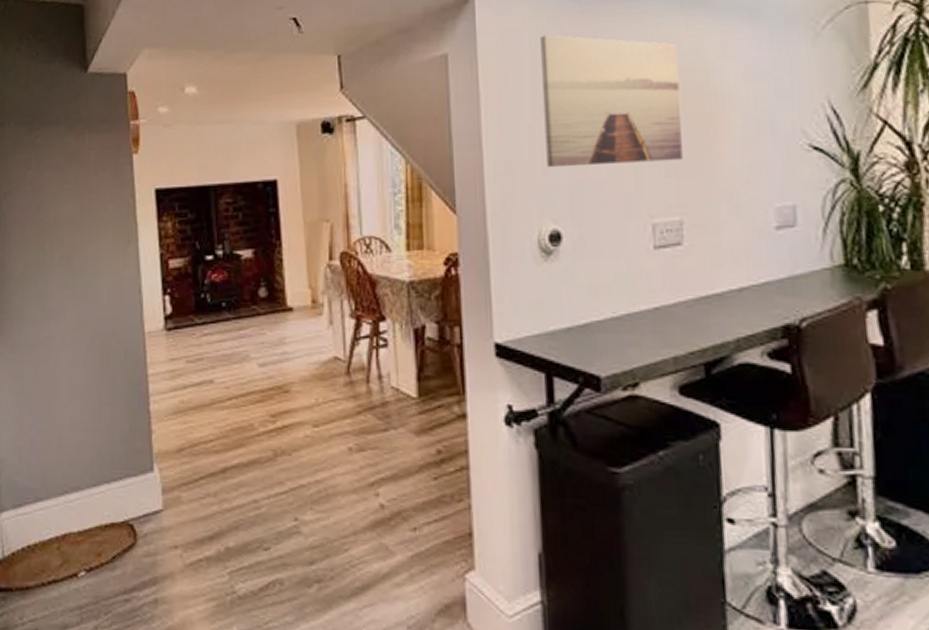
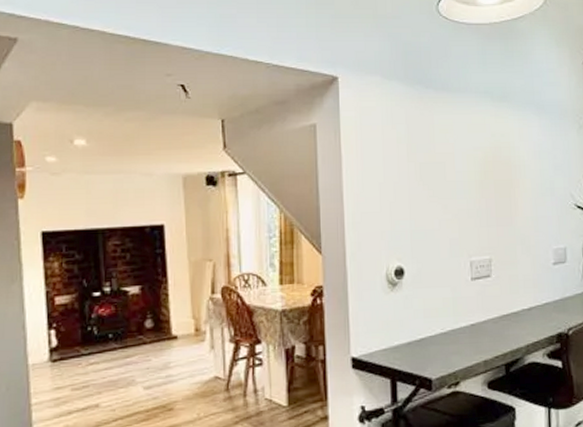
wall art: present [540,35,683,168] -> none [390,114,492,218]

